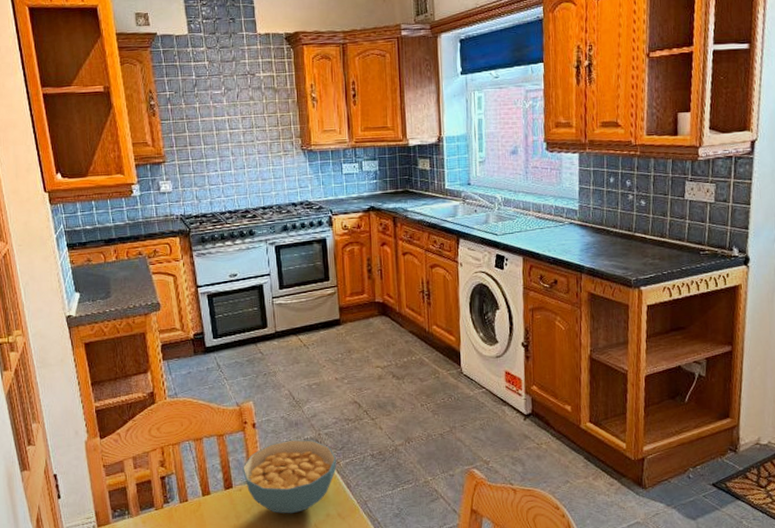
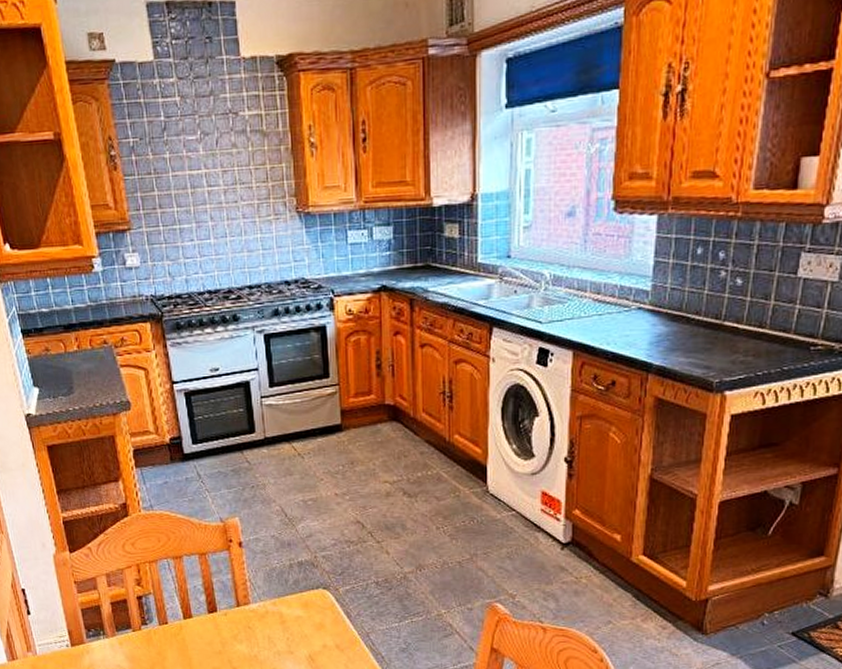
cereal bowl: present [242,439,337,514] -> none [228,561,336,643]

